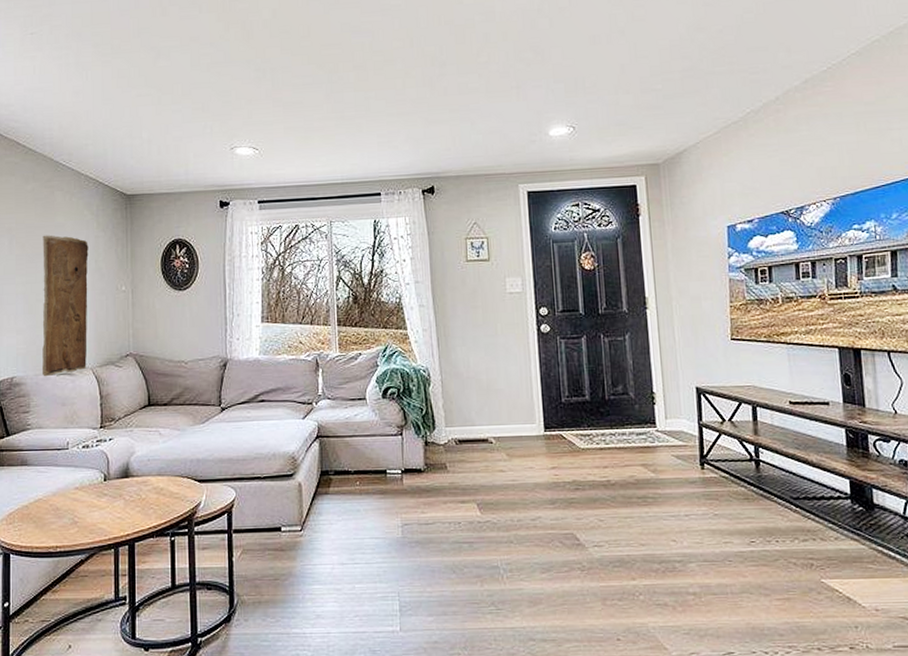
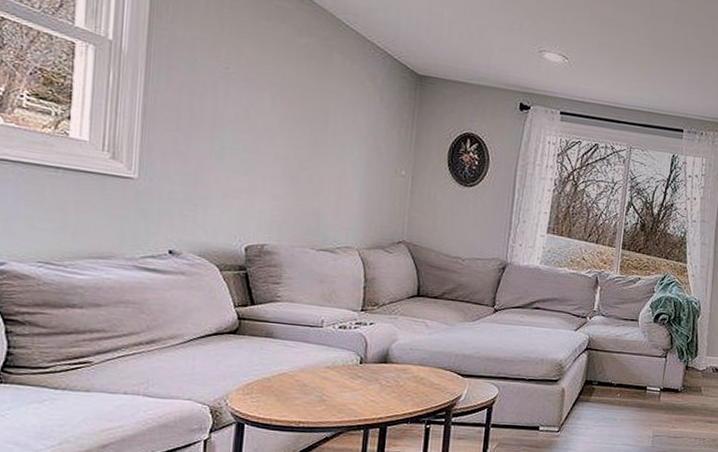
stone relief: present [42,235,89,377] -> none [300,98,368,251]

